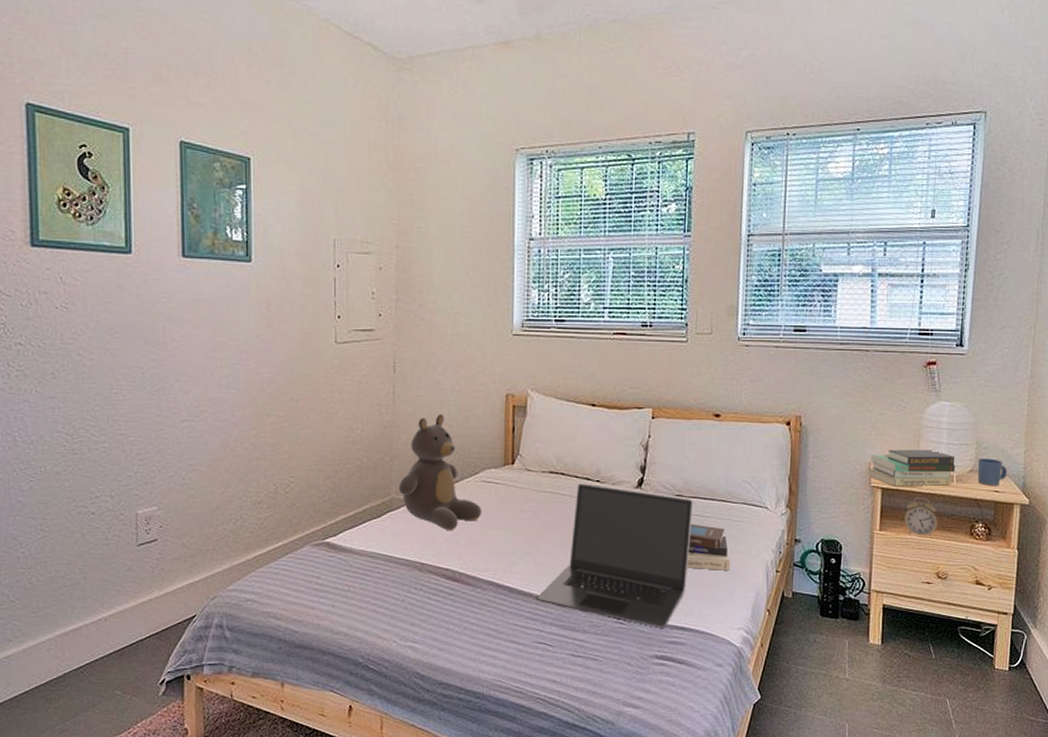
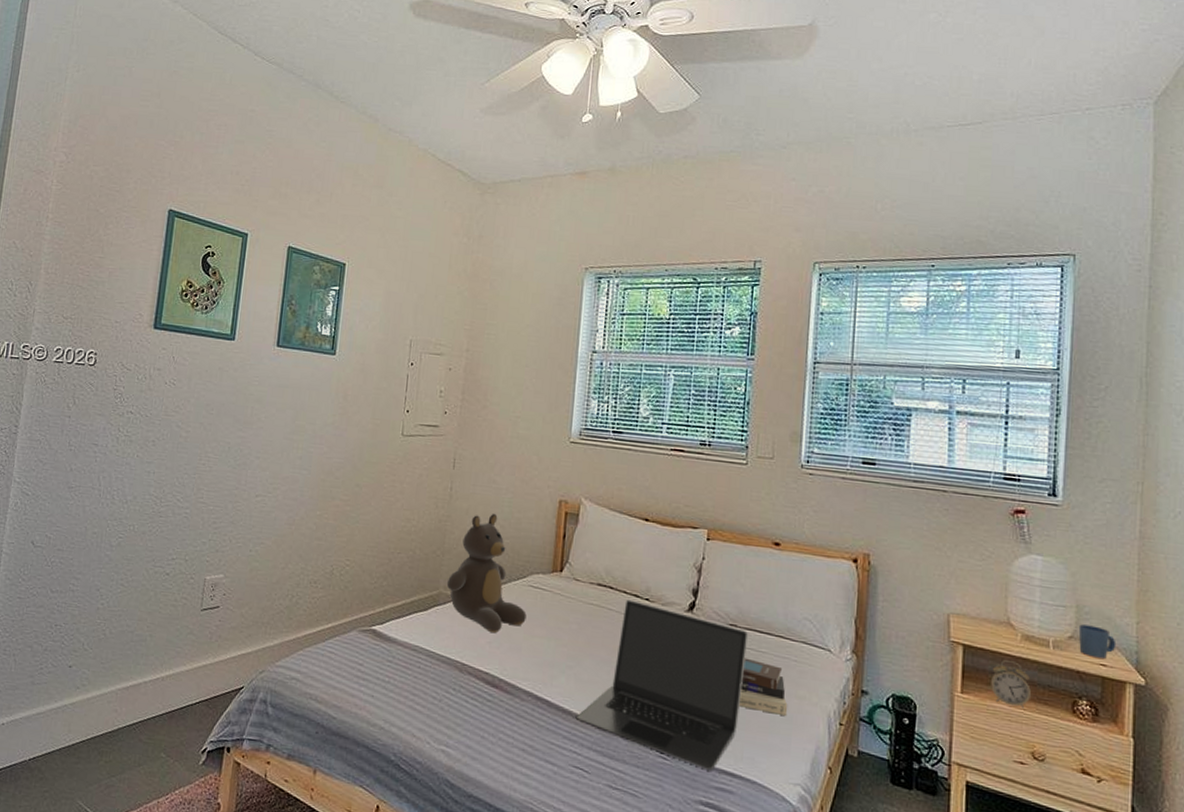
books: present [868,449,956,486] -> none [947,602,1052,652]

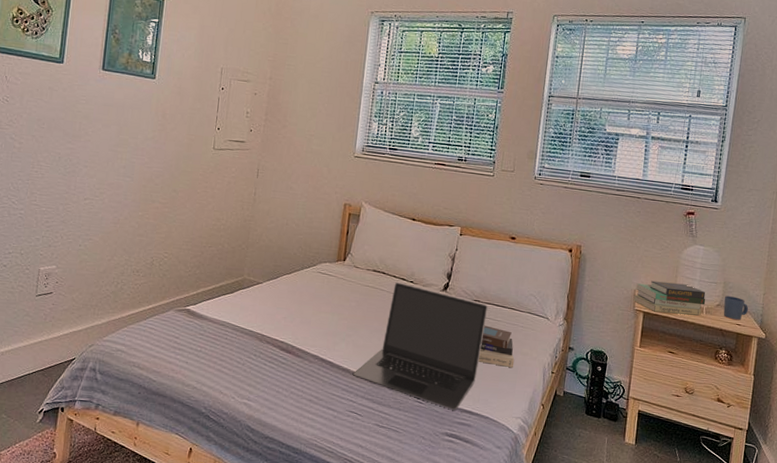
teddy bear: present [446,513,527,634] -> none [250,214,315,311]
books: none [947,602,1052,652] -> present [633,280,706,316]
alarm clock: present [990,660,1031,709] -> none [660,323,688,357]

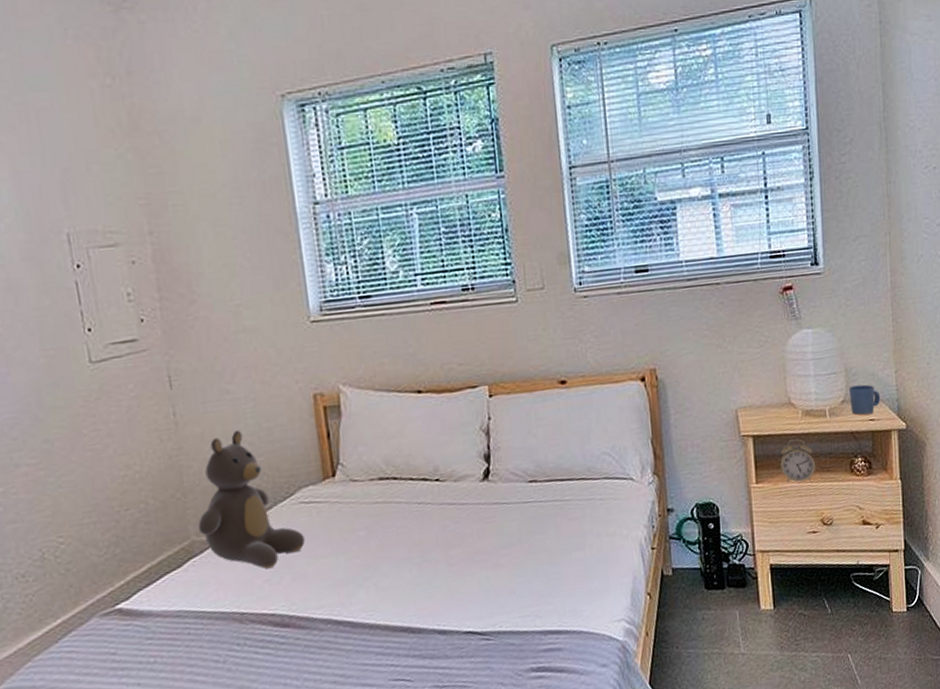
teddy bear: none [250,214,315,311] -> present [197,429,305,569]
laptop: present [352,282,489,411] -> none [385,482,555,637]
books: present [478,325,515,368] -> none [549,510,601,563]
books: present [633,280,706,316] -> none [736,384,827,432]
alarm clock: none [660,323,688,357] -> present [779,439,815,483]

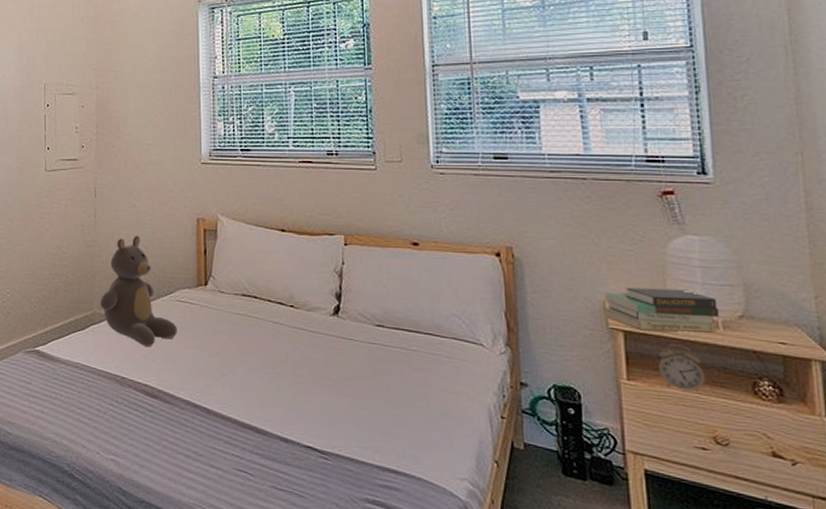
books: none [736,384,827,432] -> present [603,287,720,333]
mug: present [848,384,881,416] -> none [749,303,795,338]

